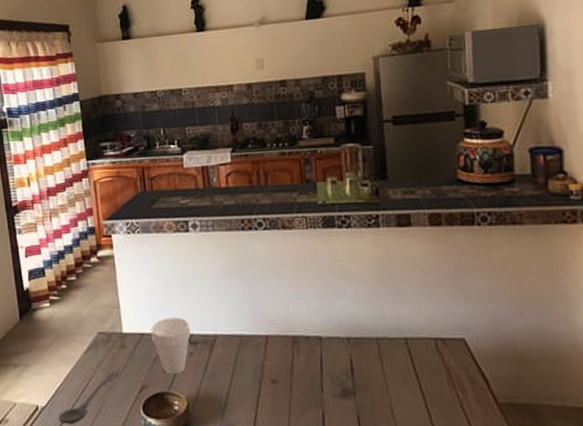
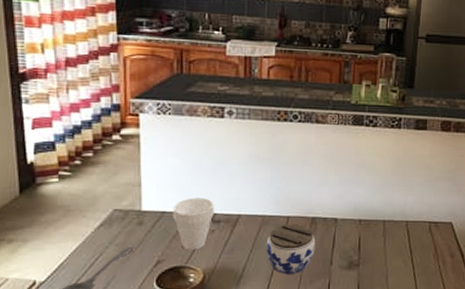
jar: none [247,343,302,403] -> present [266,223,316,274]

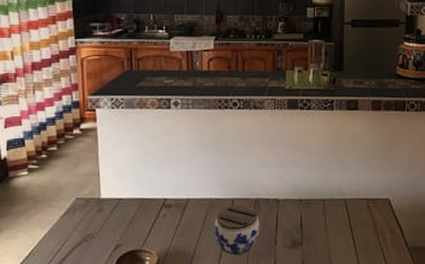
cup: present [172,198,215,250] -> none [128,184,166,234]

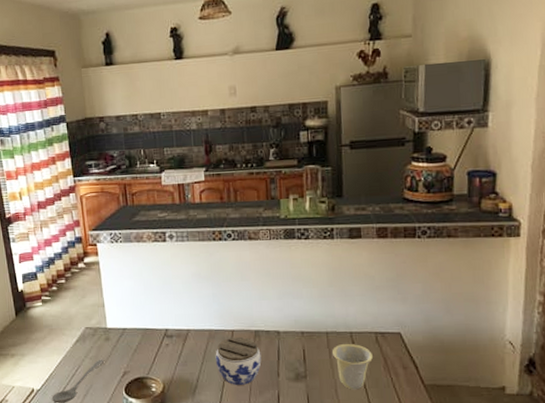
cup: none [328,209,364,255] -> present [332,343,373,390]

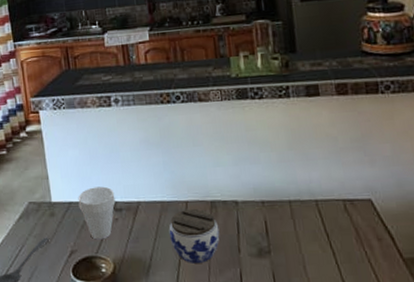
cup: none [132,315,167,363] -> present [78,186,116,240]
cup: present [332,343,373,390] -> none [297,212,343,266]

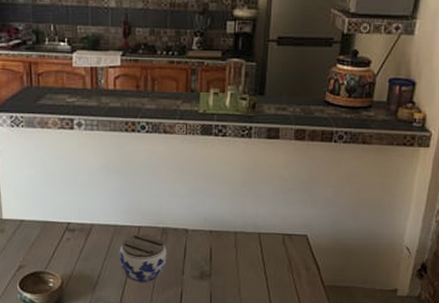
cup: present [78,186,116,240] -> none [30,207,69,257]

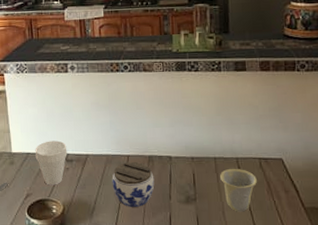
cup: none [30,207,69,257] -> present [35,140,67,185]
cup: none [239,243,278,289] -> present [220,168,257,212]

